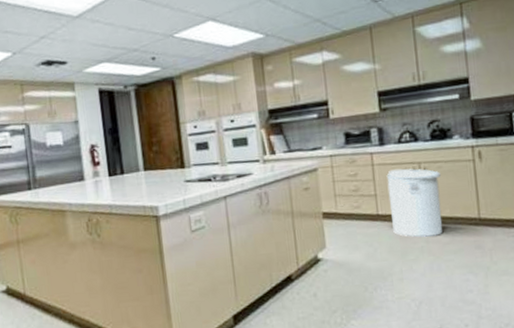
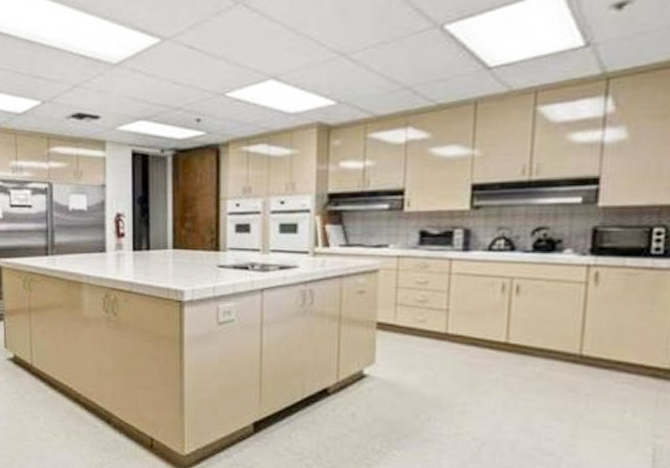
can: present [386,168,443,238] -> none [463,282,539,368]

